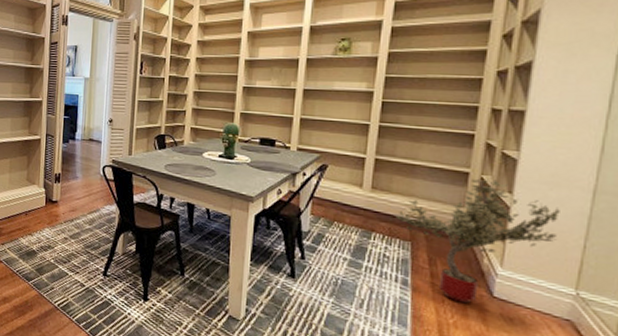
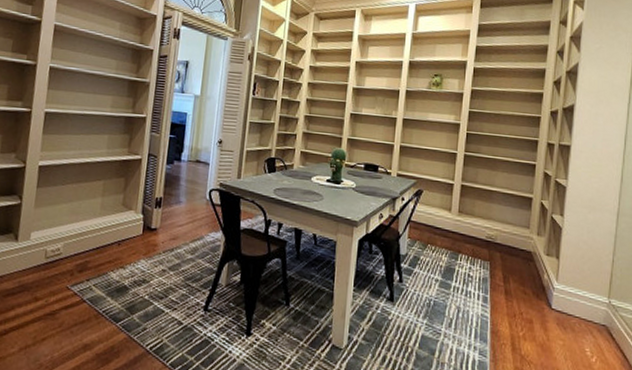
potted tree: present [395,179,560,304] -> none [477,203,596,317]

